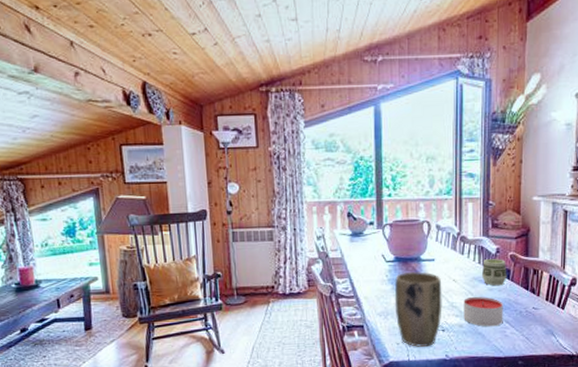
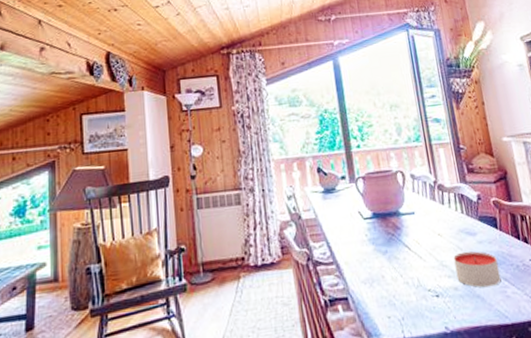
plant pot: present [394,271,442,347] -> none [375,227,433,320]
cup: present [481,258,507,286] -> none [466,206,495,238]

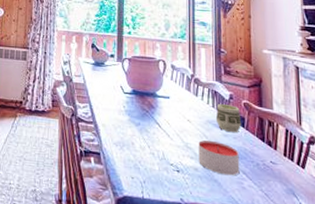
cup: none [466,206,495,238] -> present [215,103,242,133]

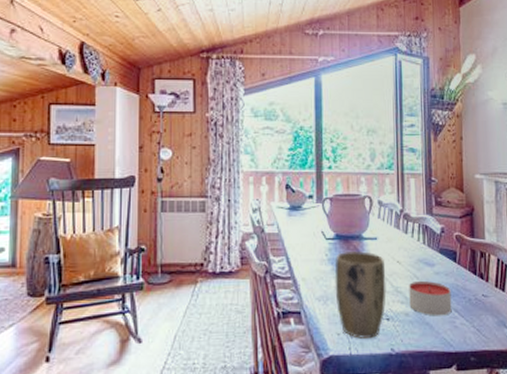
plant pot: none [130,105,177,186] -> present [334,250,386,339]
cup: present [215,103,242,133] -> none [426,238,454,270]

